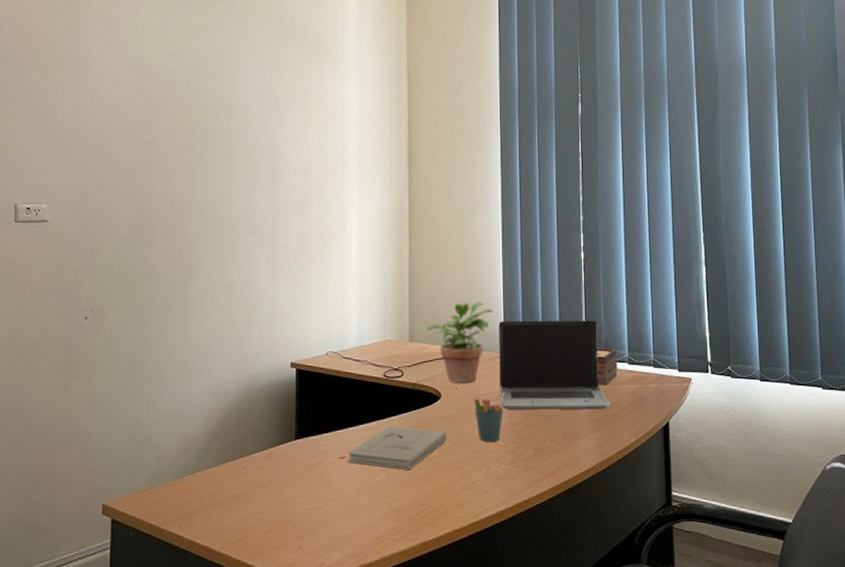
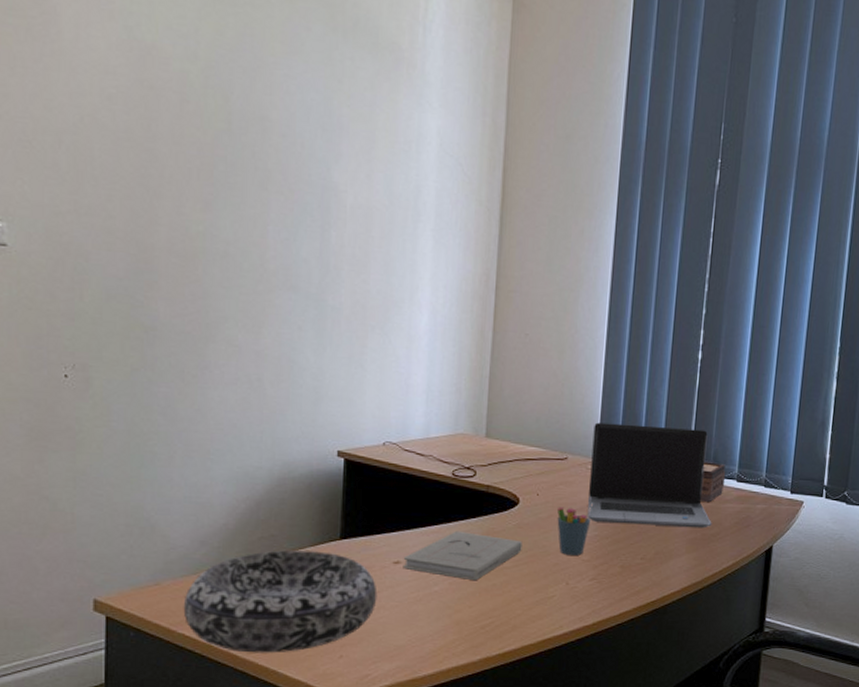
decorative bowl: none [171,451,328,547] -> present [183,550,378,653]
potted plant: present [426,302,493,383] -> none [507,397,589,489]

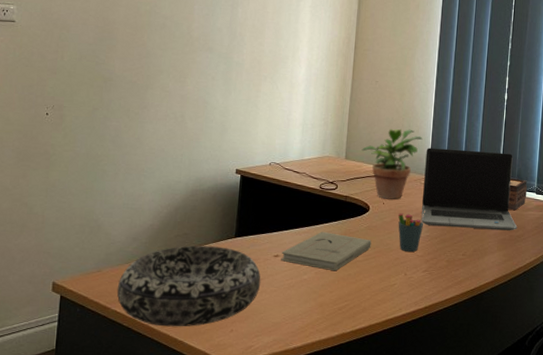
potted plant: none [507,397,589,489] -> present [361,128,423,200]

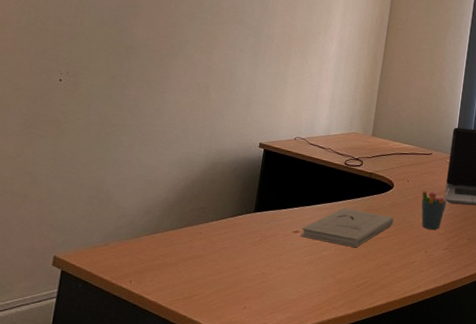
decorative bowl: present [116,245,261,327] -> none [123,220,279,304]
potted plant: present [361,128,423,200] -> none [389,107,450,177]

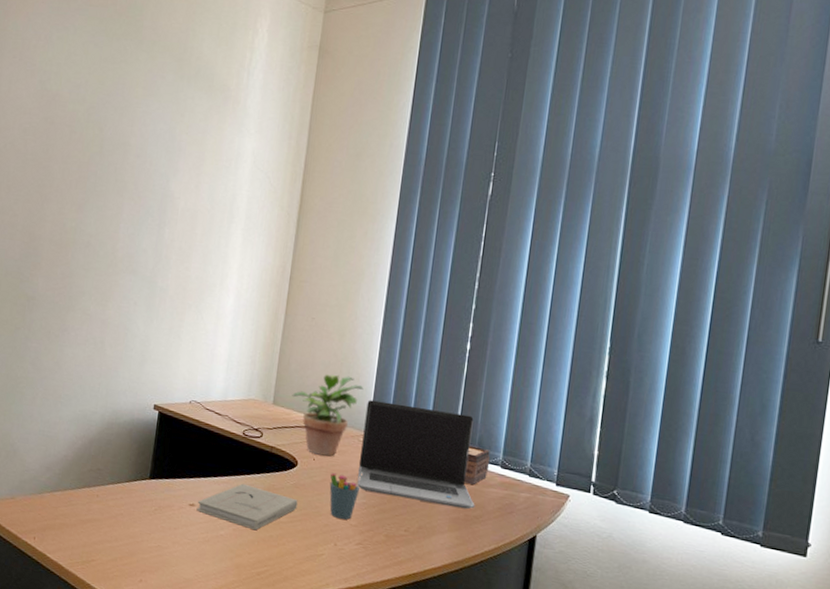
potted plant: none [389,107,450,177] -> present [292,374,364,457]

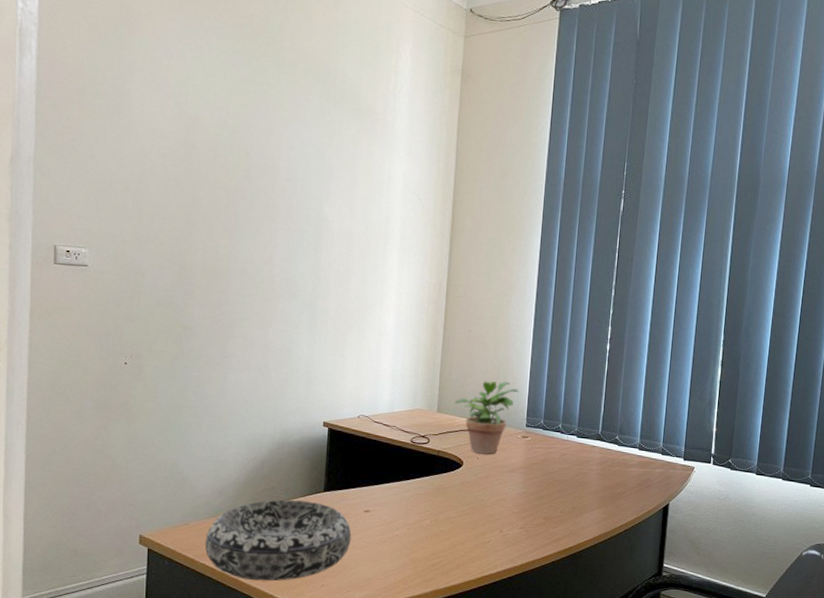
decorative bowl: none [28,482,175,570] -> present [204,499,352,581]
book: present [196,483,298,531] -> none [371,486,465,527]
pen holder: present [329,472,364,520] -> none [493,465,523,508]
laptop computer: present [358,399,475,509] -> none [518,401,619,488]
tissue box: present [464,445,491,486] -> none [609,433,630,467]

